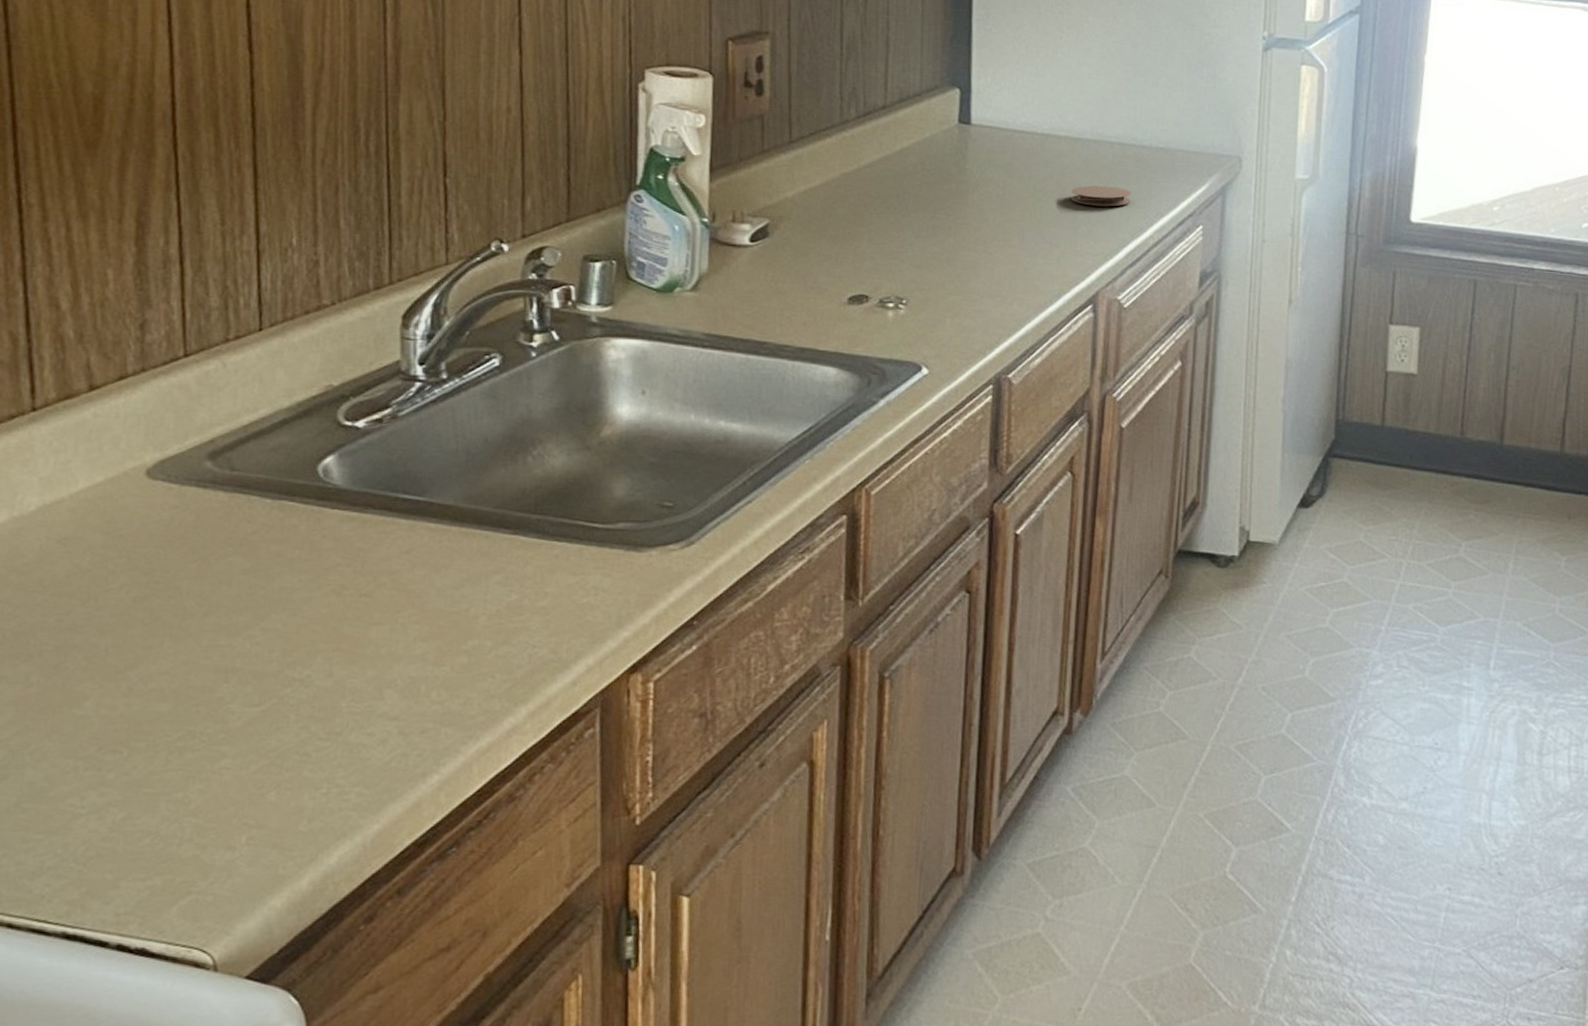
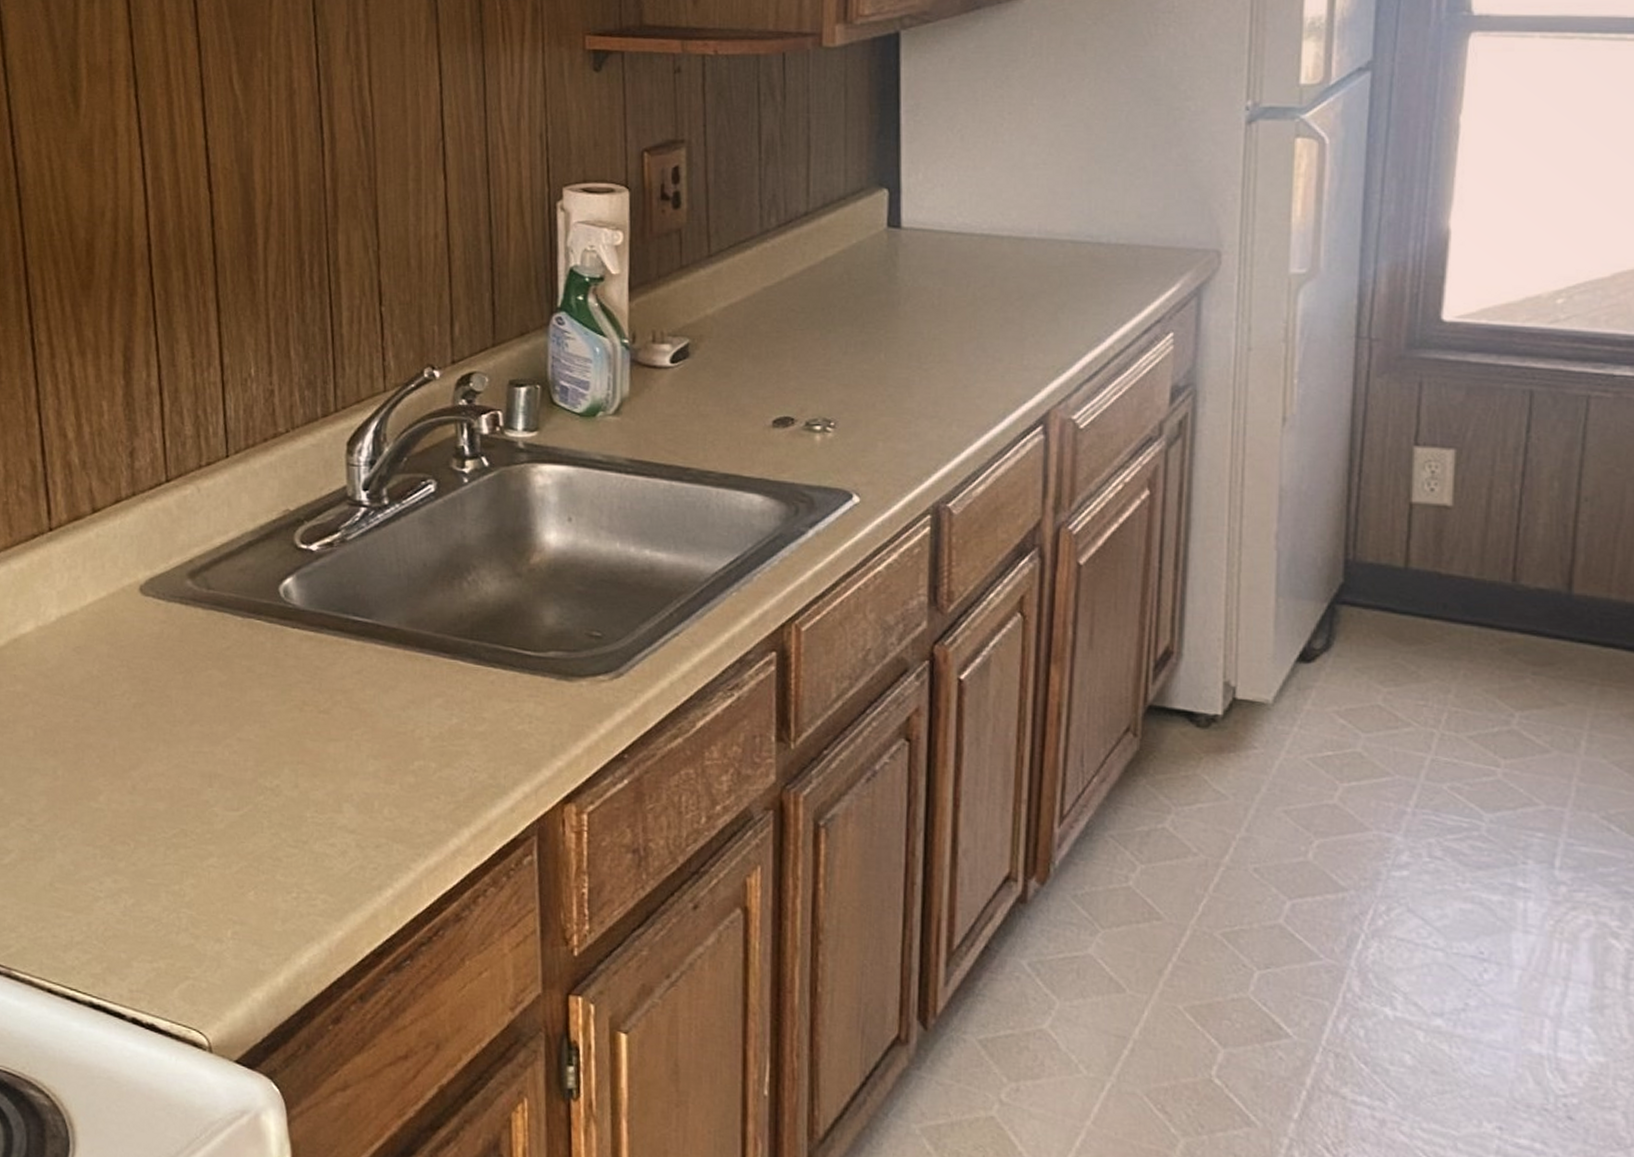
coaster: present [1071,185,1131,207] -> none [1016,290,1087,314]

